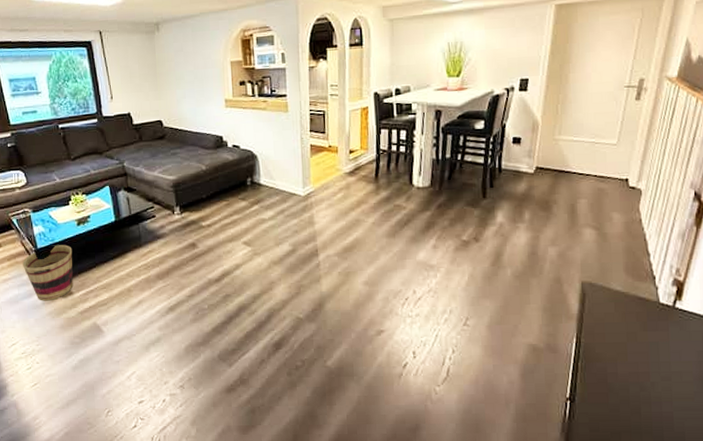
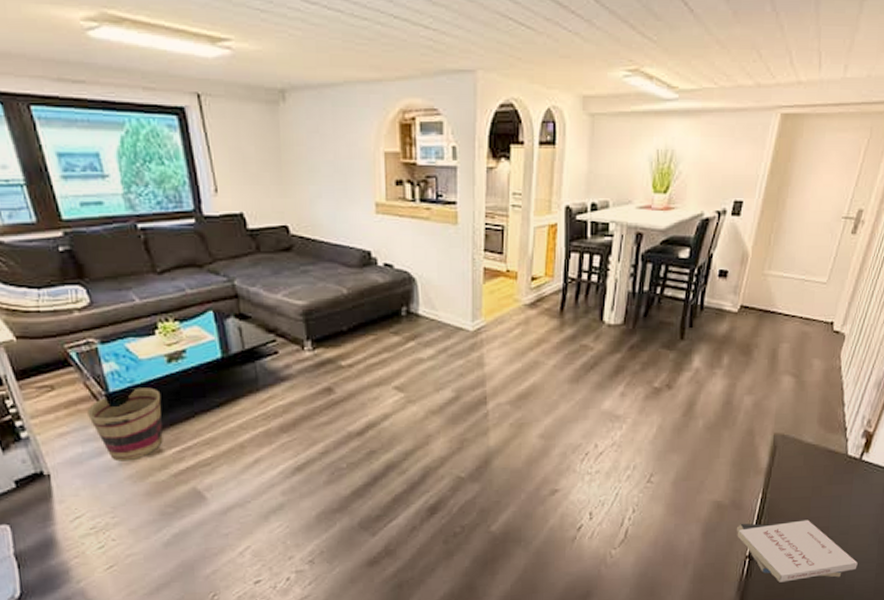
books: none [553,365,686,426] -> present [736,519,858,582]

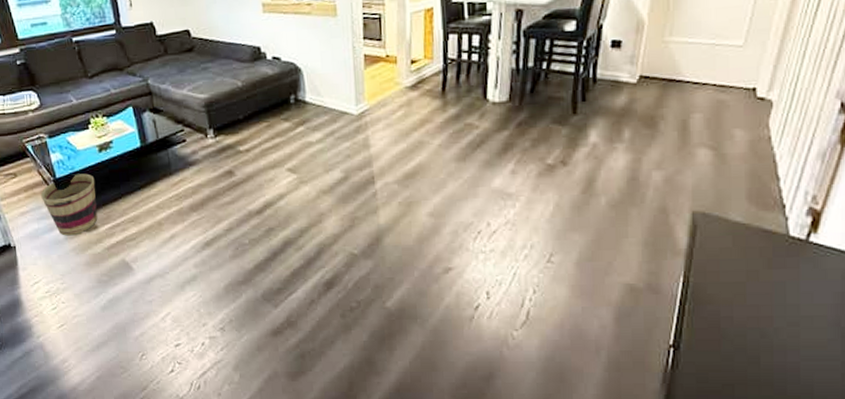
books: present [736,519,858,582] -> none [655,307,815,377]

